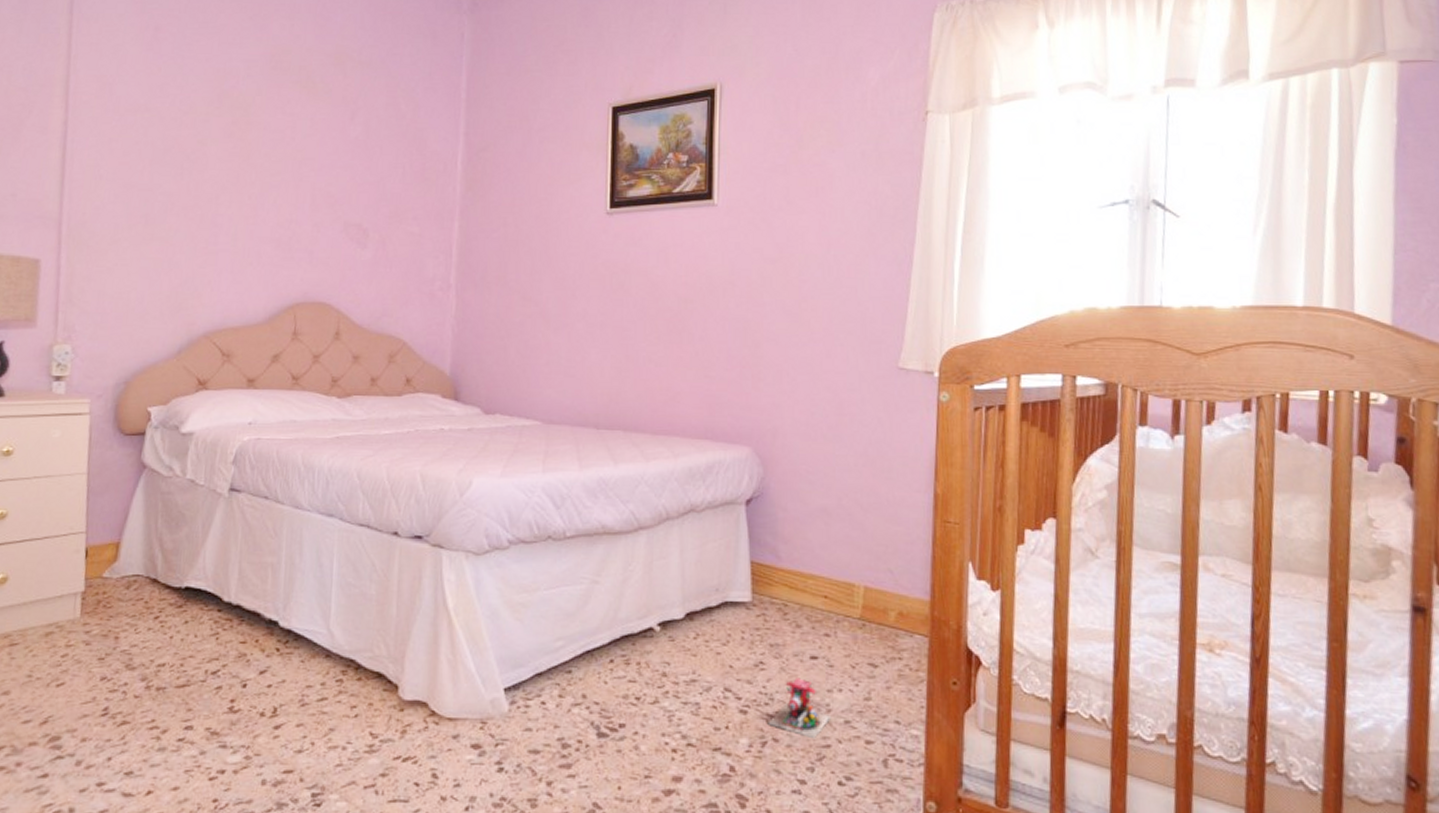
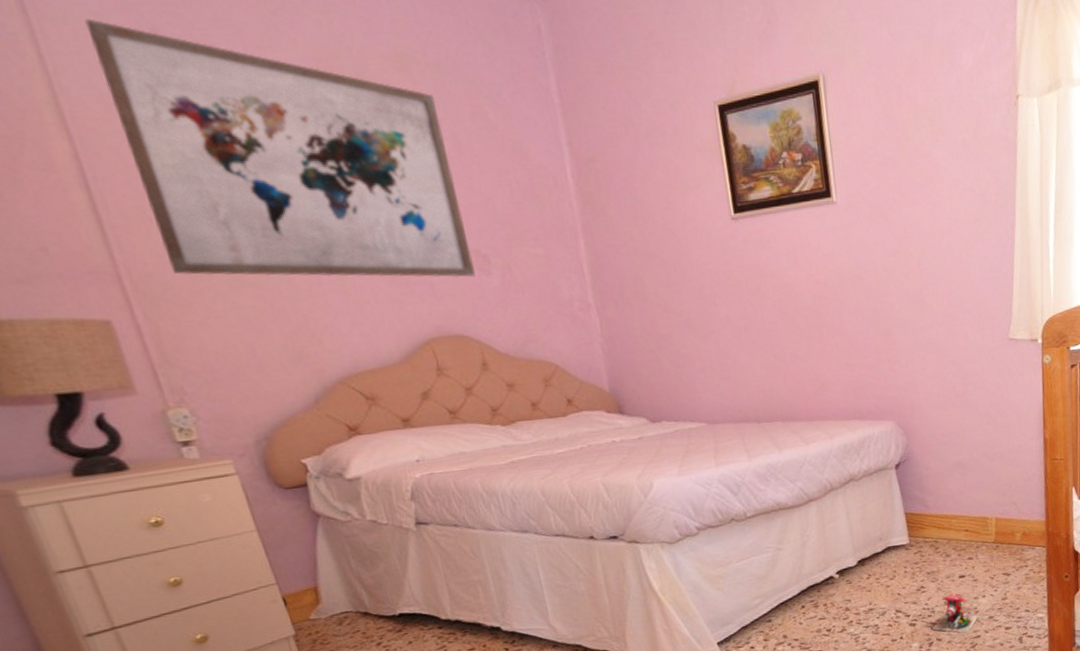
wall art: none [102,18,359,248] -> present [85,18,475,278]

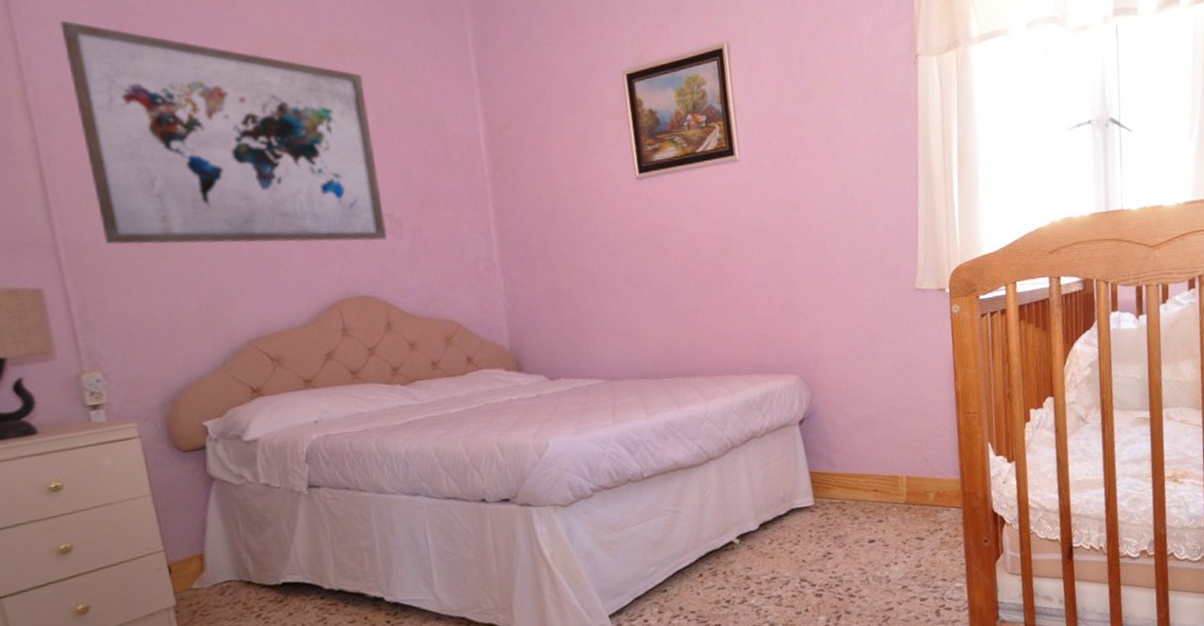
toy train: present [932,593,978,634] -> none [840,559,891,606]

